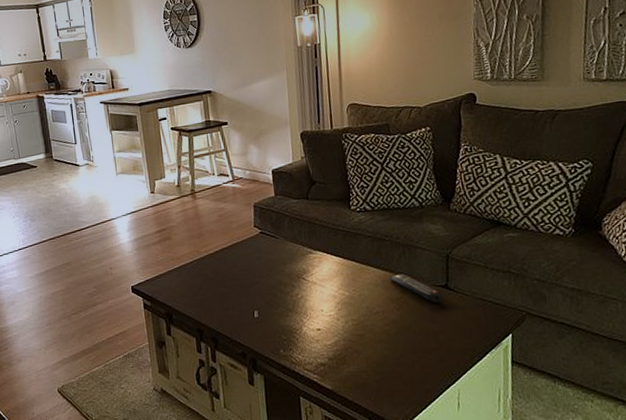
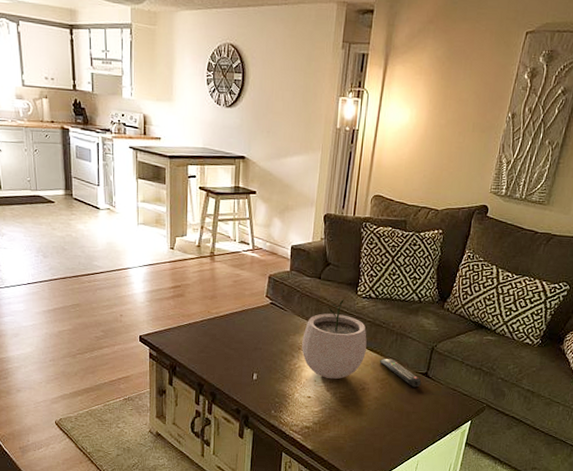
plant pot: none [300,217,373,307] -> present [302,299,367,380]

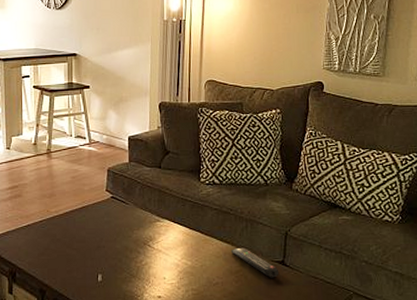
plant pot: present [302,299,367,380] -> none [147,188,216,275]

